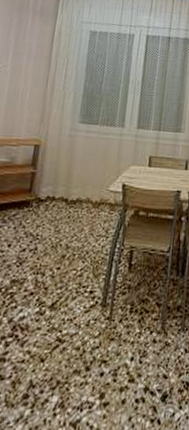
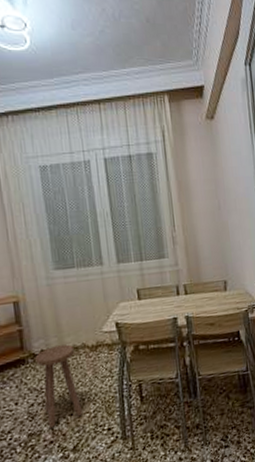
stool: none [33,195,78,278] -> present [35,344,82,428]

